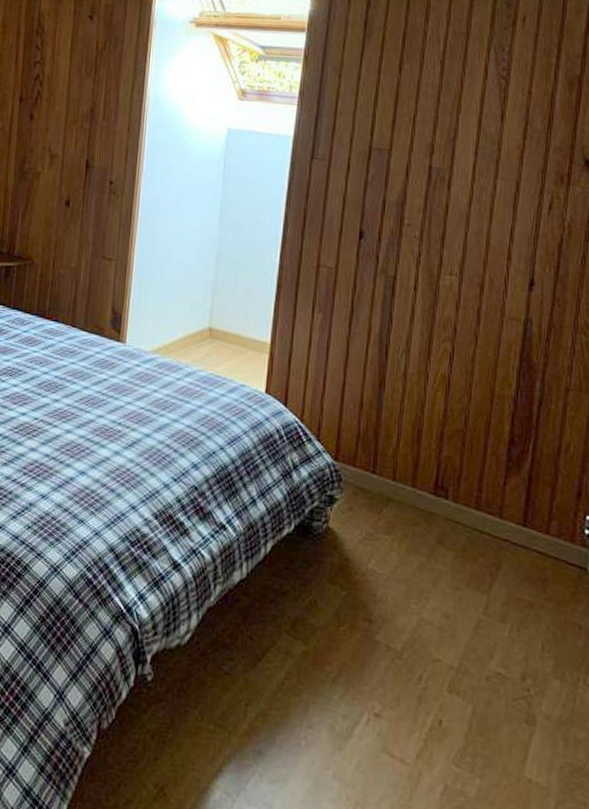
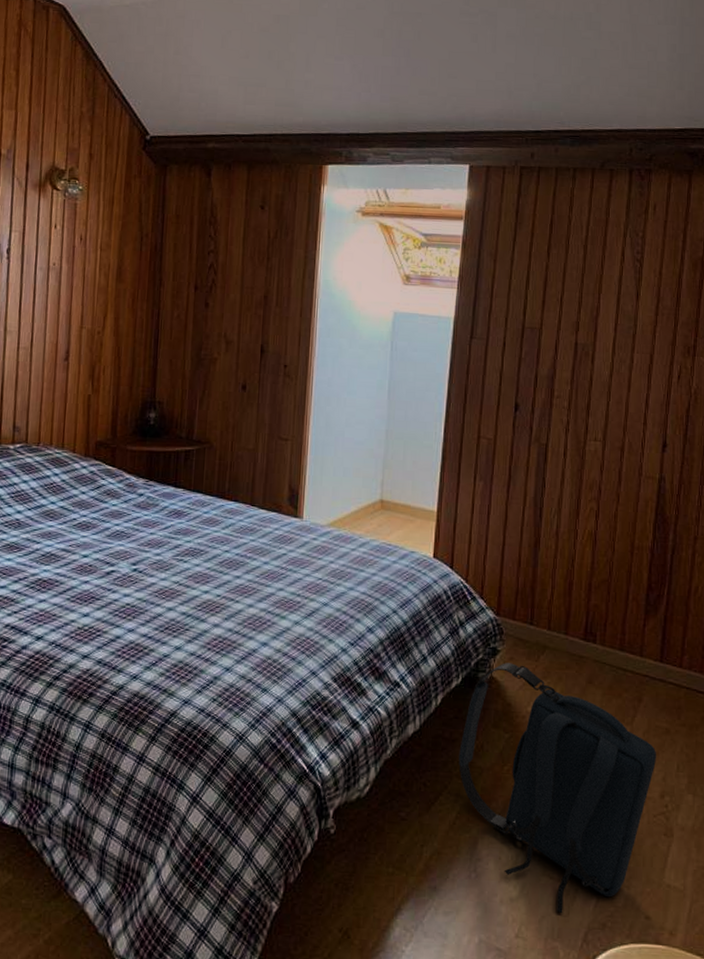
backpack: none [289,513,518,798] -> present [459,663,657,914]

